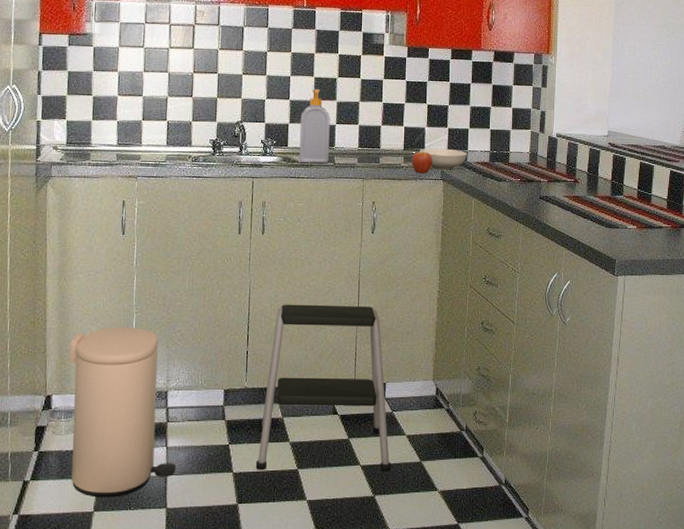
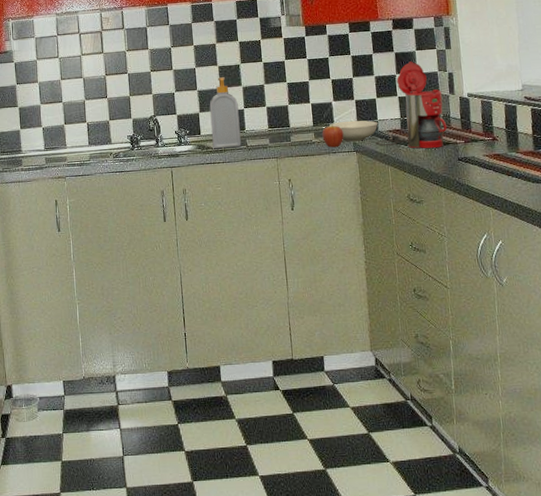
pedal bin: present [69,326,177,498] -> none [23,317,132,479]
step stool: present [255,304,392,472] -> none [205,282,340,448]
coffee maker: none [463,95,534,184] -> present [376,61,448,149]

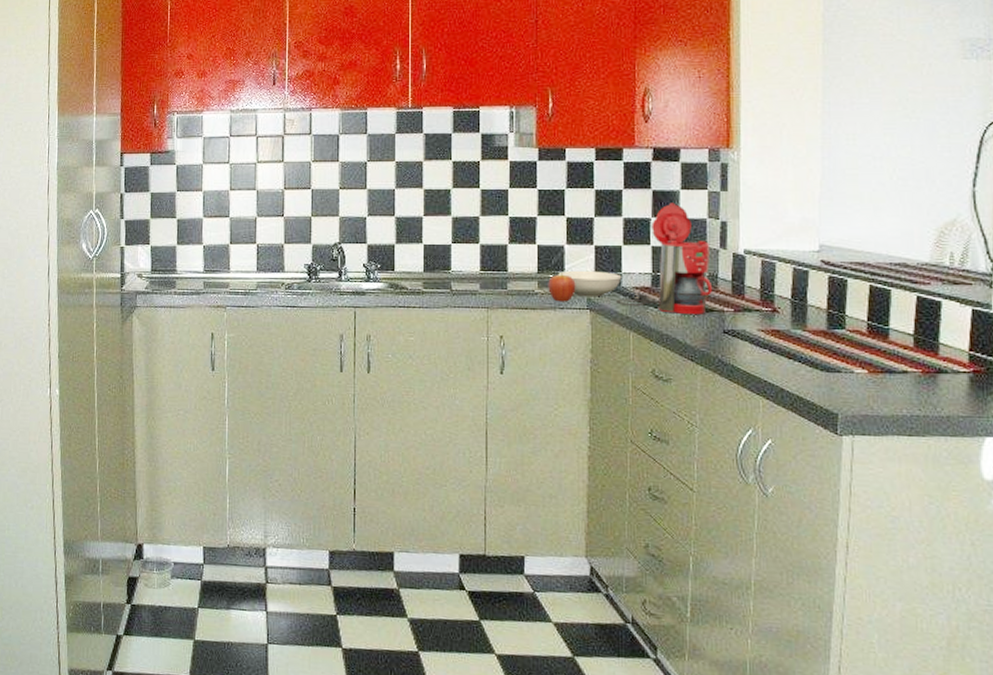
soap bottle: present [209,77,242,149] -> none [408,203,445,291]

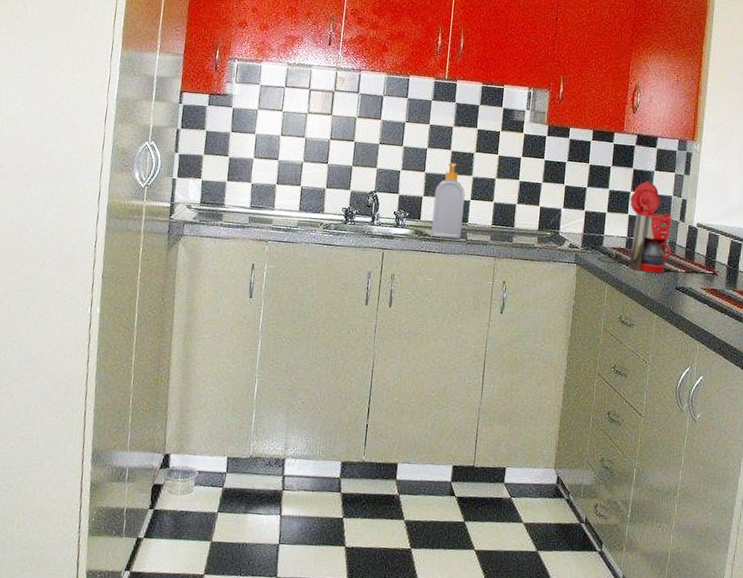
soap bottle: none [408,203,445,291] -> present [431,163,465,240]
fruit: present [548,273,576,302] -> none [545,231,568,256]
bowl: present [558,270,622,297] -> none [554,230,604,254]

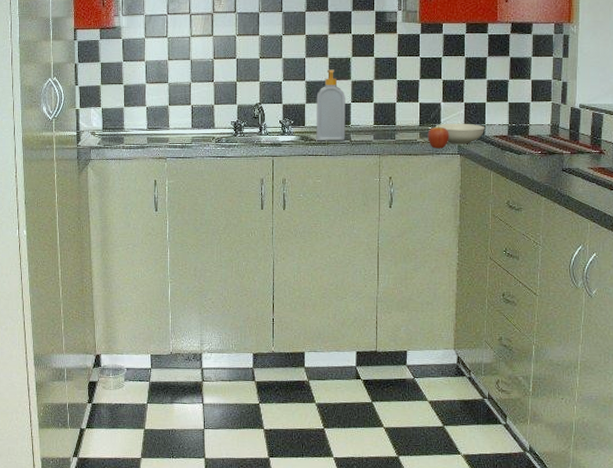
fruit: none [545,231,568,256] -> present [427,125,449,149]
bowl: none [554,230,604,254] -> present [435,123,485,144]
coffee maker: present [598,180,673,273] -> none [481,67,555,156]

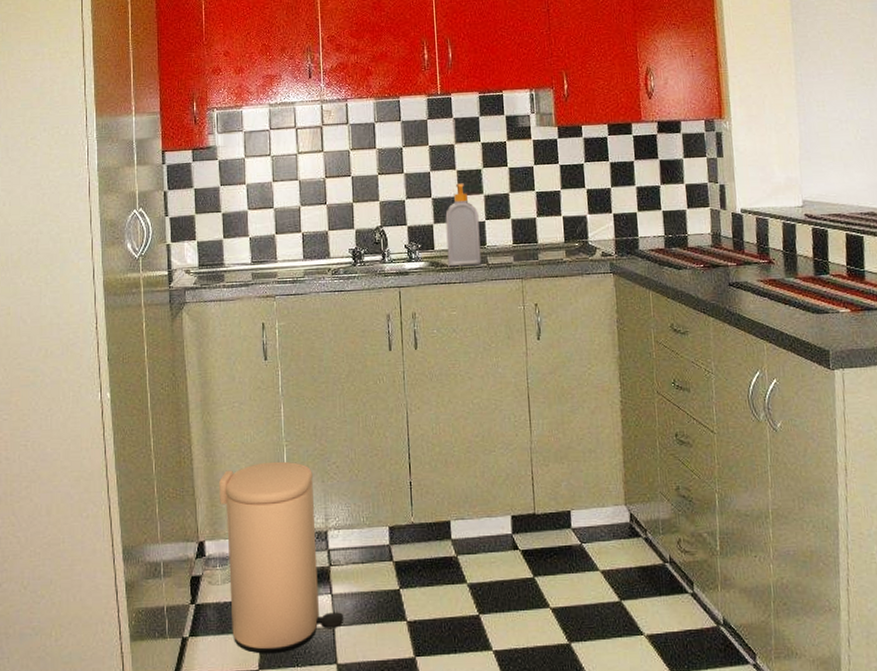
pedal bin: none [114,294,213,446] -> present [219,461,344,654]
fruit: present [427,125,449,149] -> none [574,241,600,268]
bowl: present [435,123,485,144] -> none [583,237,639,262]

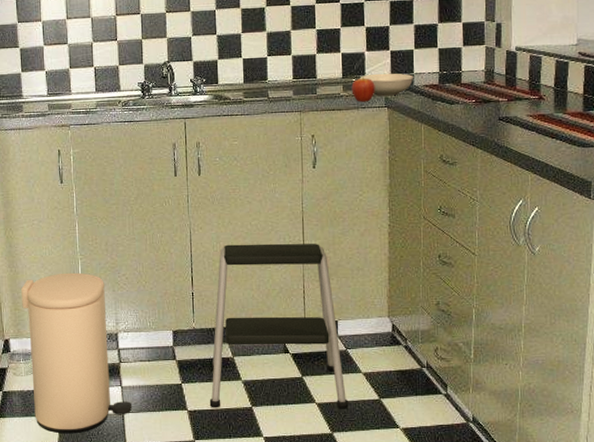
step stool: none [431,423,587,618] -> present [209,243,349,409]
soap bottle: present [445,183,482,267] -> none [229,21,262,100]
fruit: none [574,241,600,268] -> present [351,76,375,102]
bowl: none [583,237,639,262] -> present [360,73,414,97]

